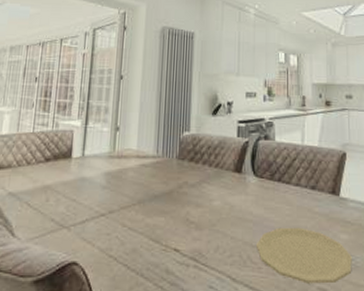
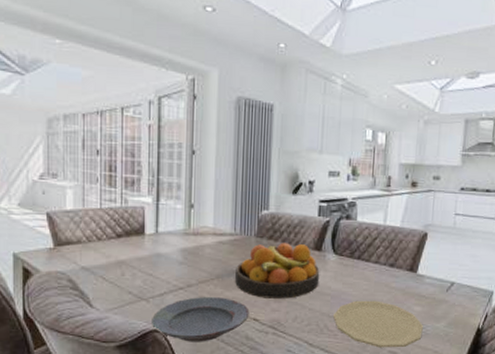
plate: none [71,224,170,277] -> present [152,297,250,342]
fruit bowl: none [156,164,241,226] -> present [235,242,320,299]

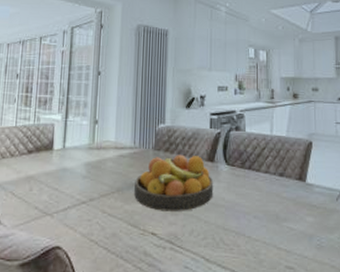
plate: present [152,297,250,342] -> none [54,211,148,259]
plate: present [333,300,423,348] -> none [229,211,317,263]

